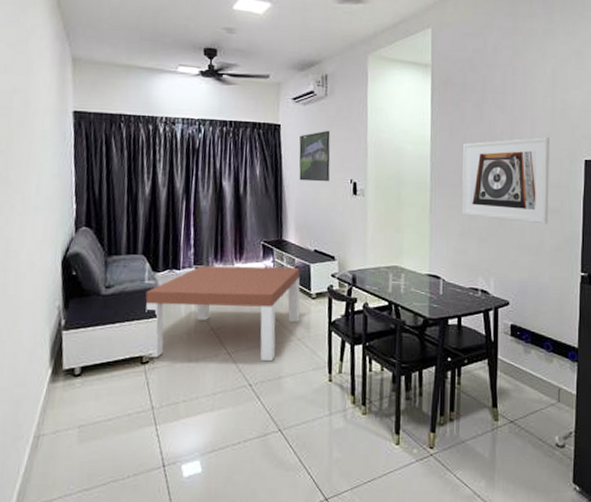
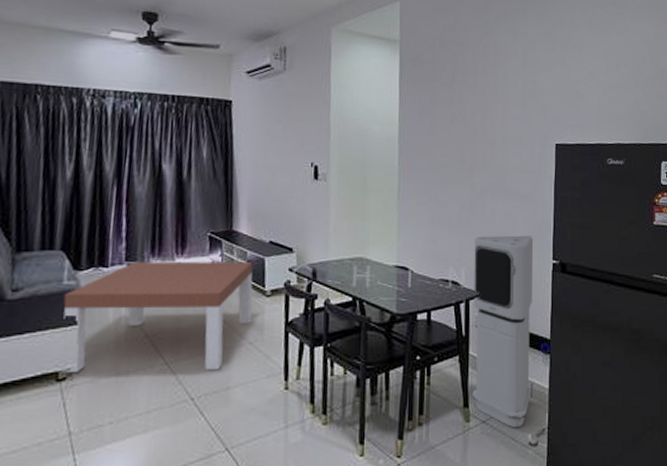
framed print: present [299,130,331,182] -> none [252,108,289,166]
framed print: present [462,136,549,225] -> none [431,119,521,211]
air purifier: none [500,248,562,430] -> present [472,235,534,428]

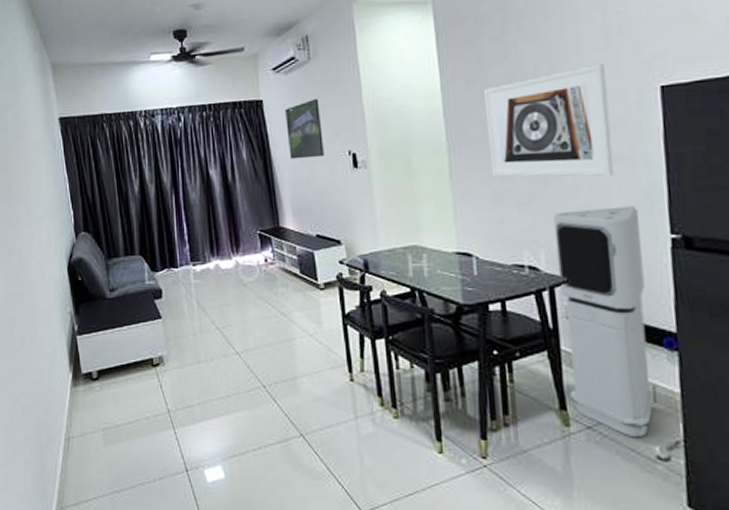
coffee table: present [63,261,253,372] -> none [148,257,309,361]
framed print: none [252,108,289,166] -> present [285,98,324,160]
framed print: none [431,119,521,211] -> present [483,63,615,177]

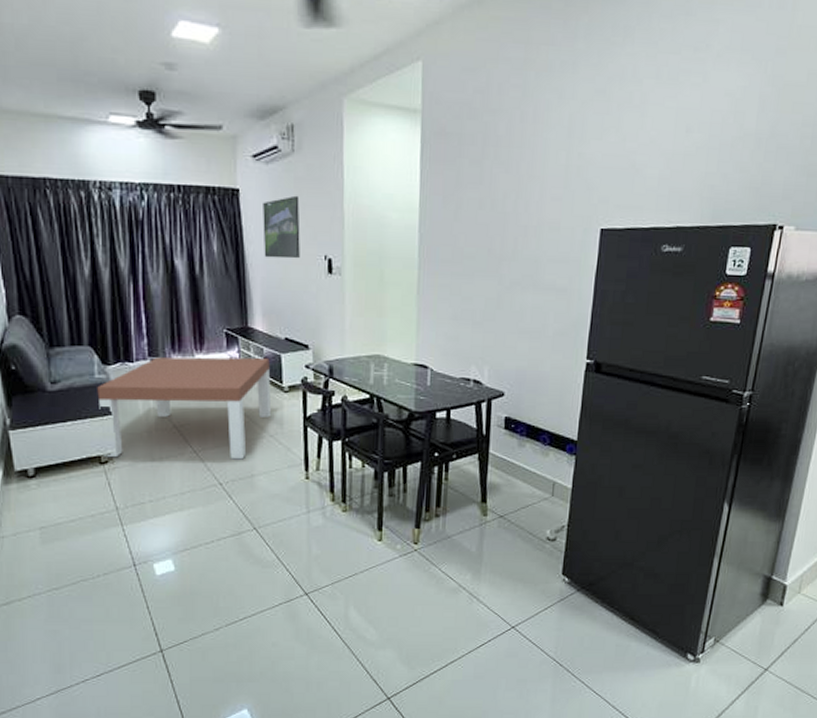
coffee table: none [148,257,309,361] -> present [97,357,272,460]
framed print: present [483,63,615,177] -> none [454,200,561,306]
air purifier: present [554,206,655,438] -> none [490,332,567,524]

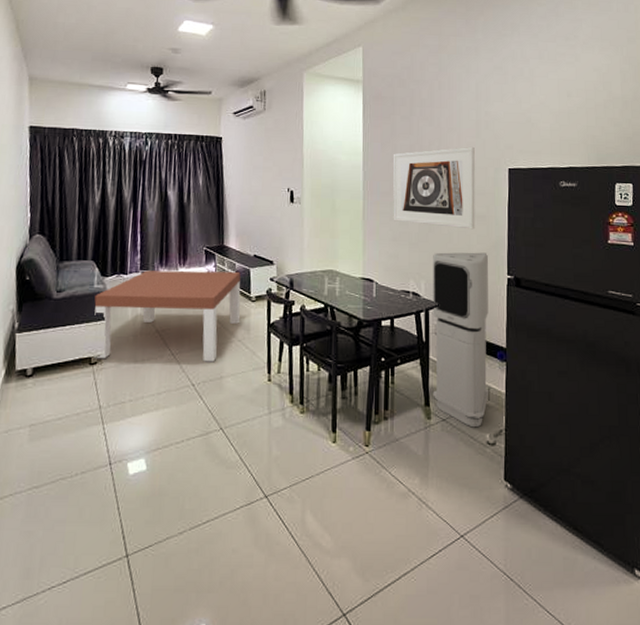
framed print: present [263,195,300,259] -> none [239,142,269,191]
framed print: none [454,200,561,306] -> present [392,146,475,230]
air purifier: none [490,332,567,524] -> present [433,252,489,428]

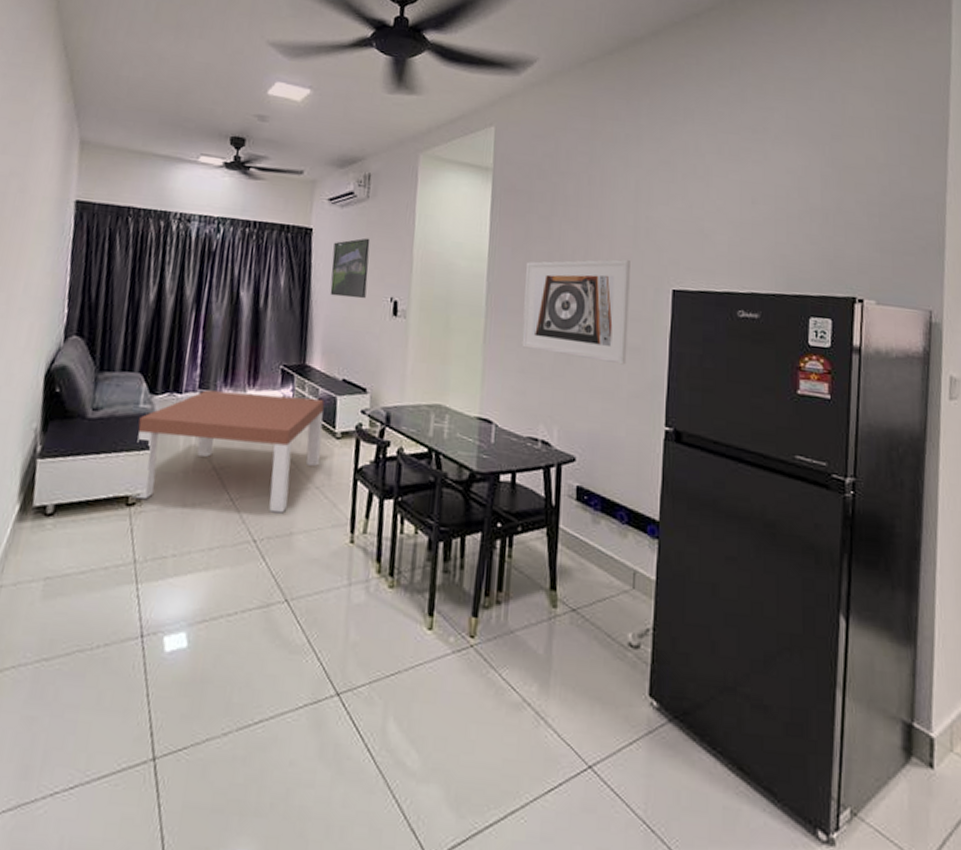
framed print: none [239,142,269,191] -> present [330,238,371,299]
air purifier: present [433,252,489,428] -> none [561,391,642,623]

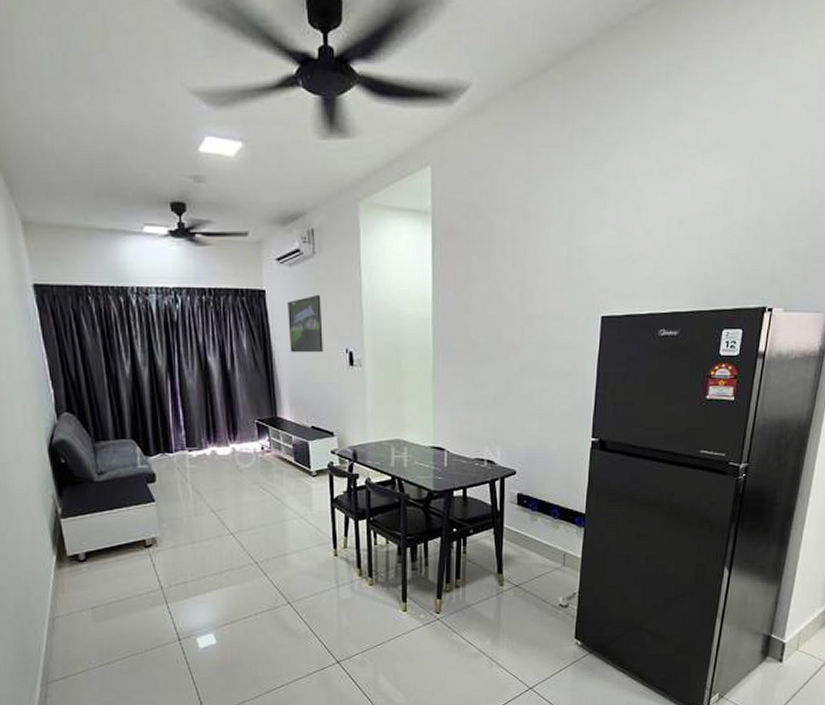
coffee table: present [133,390,324,514] -> none [140,446,301,540]
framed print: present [521,259,630,365] -> none [467,291,564,389]

